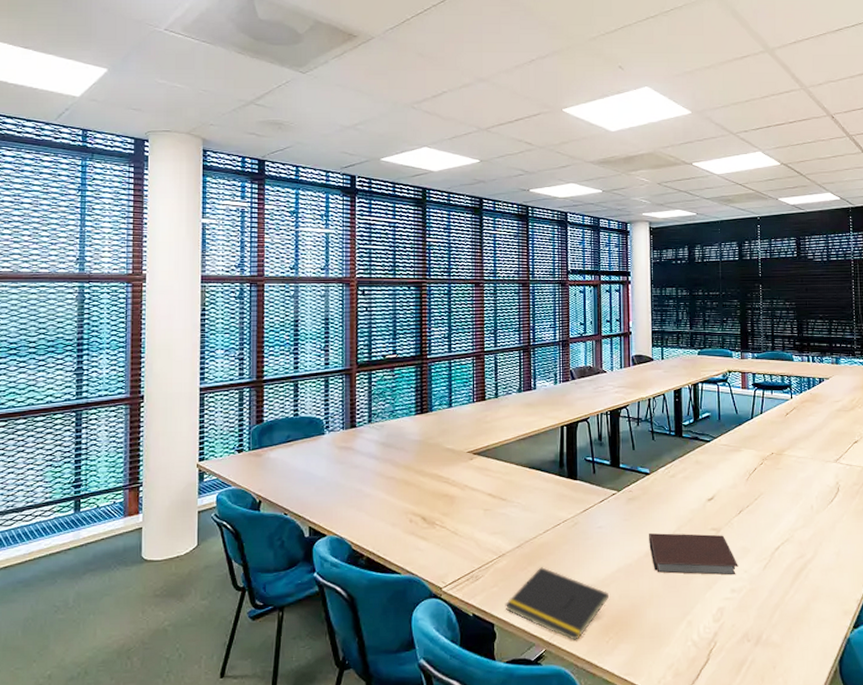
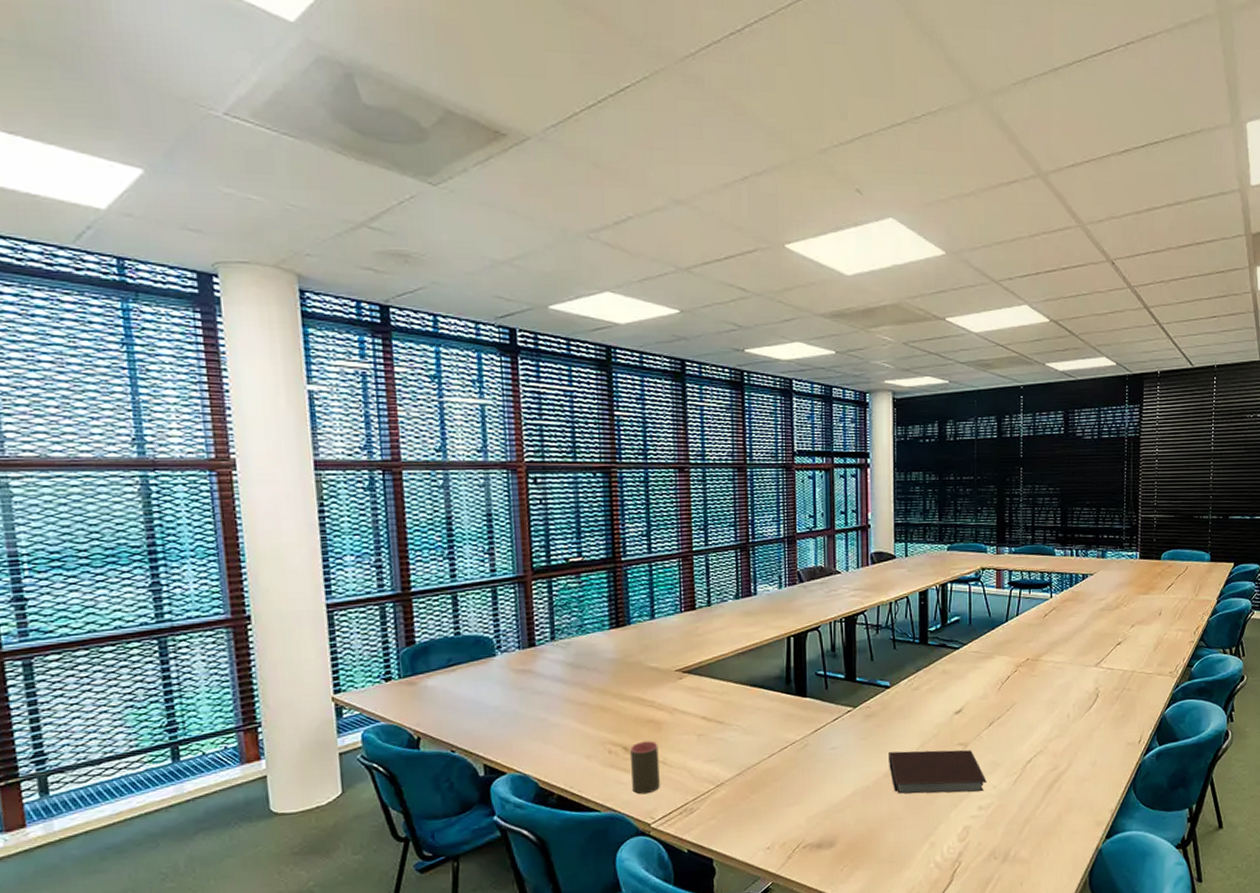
cup: none [428,513,451,561] -> present [630,741,660,795]
notepad: present [505,567,609,640] -> none [725,795,843,871]

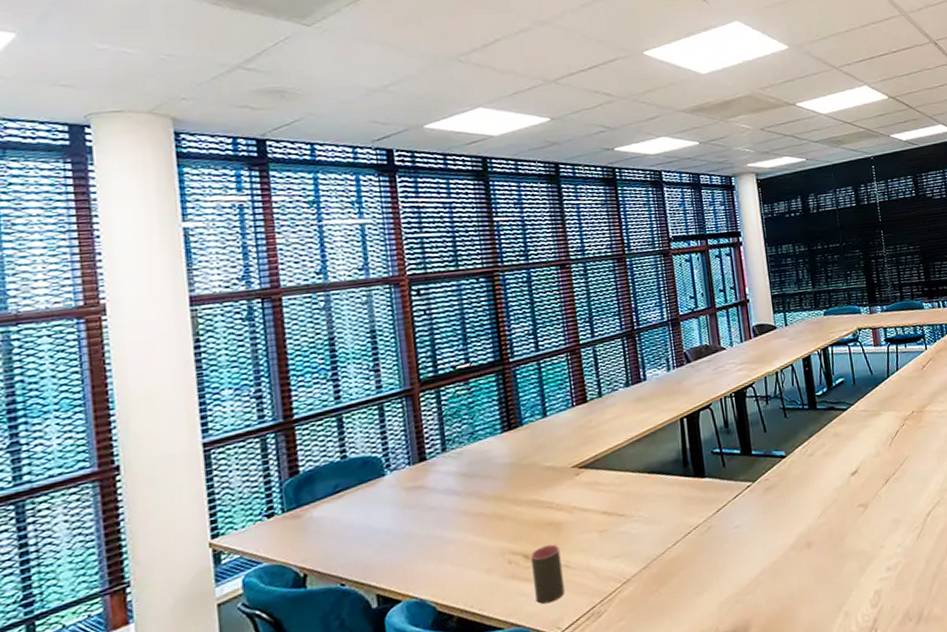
notebook: present [889,750,987,794] -> none [792,510,891,566]

